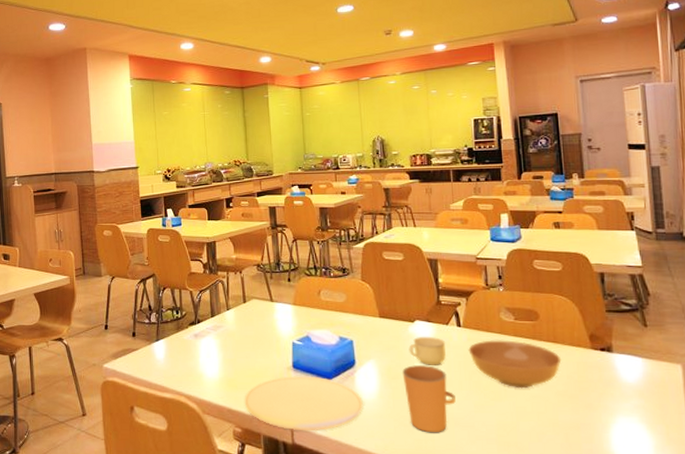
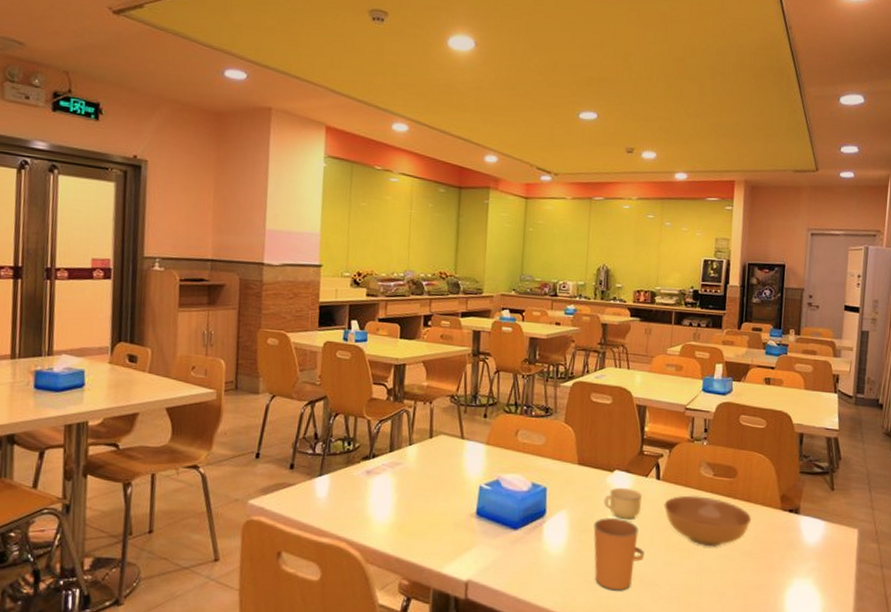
plate: present [244,376,363,431] -> none [415,524,548,585]

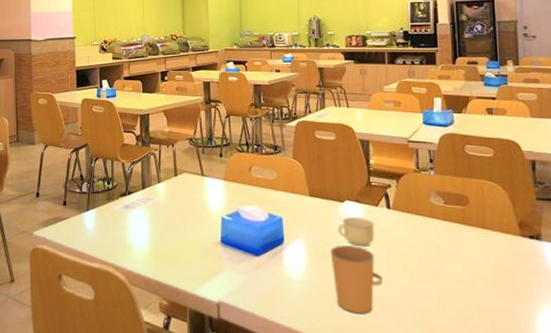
bowl: present [664,495,752,547] -> none [397,223,490,273]

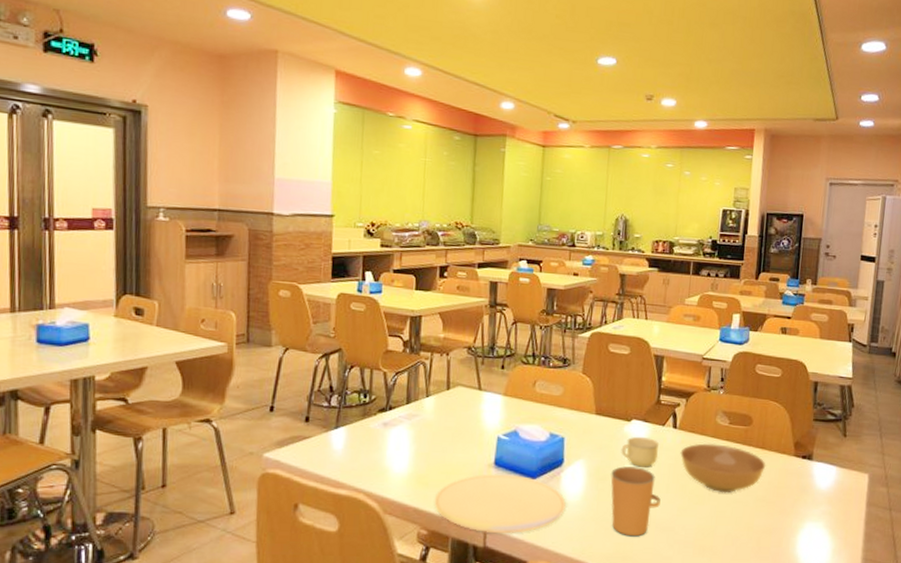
plate: none [171,251,290,307] -> present [434,474,566,533]
bowl: none [397,223,490,273] -> present [680,443,766,493]

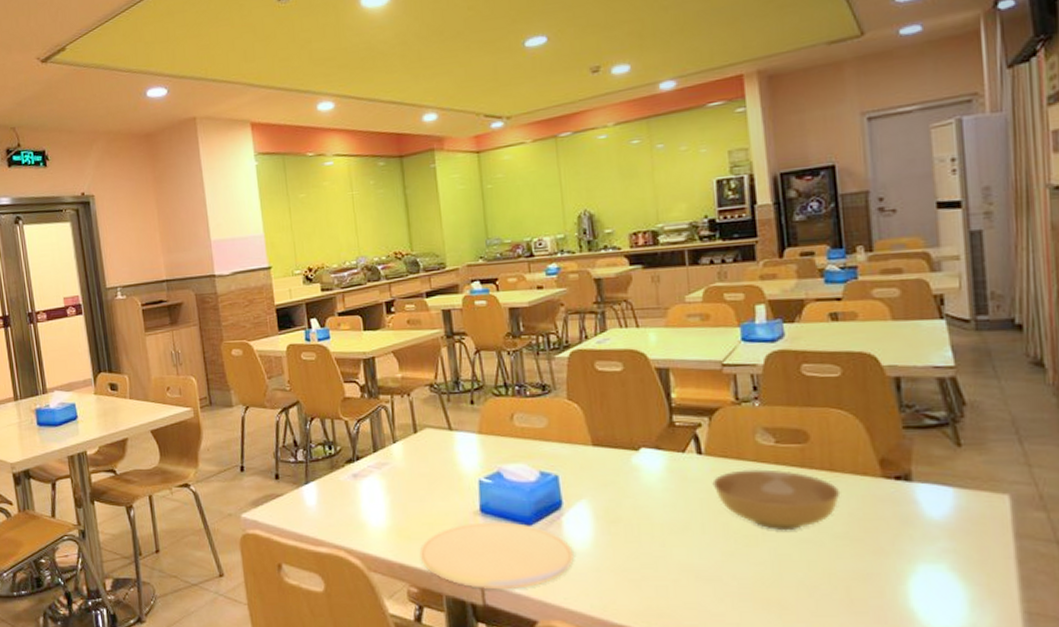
cup: present [610,466,661,537] -> none [624,504,696,589]
cup: present [621,436,660,467] -> none [632,467,682,504]

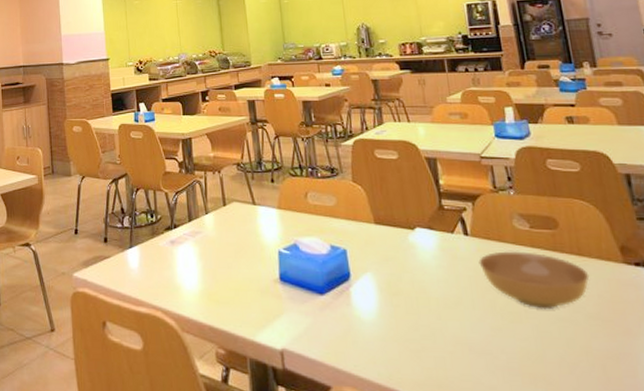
plate: present [419,522,574,589] -> none [227,290,362,354]

